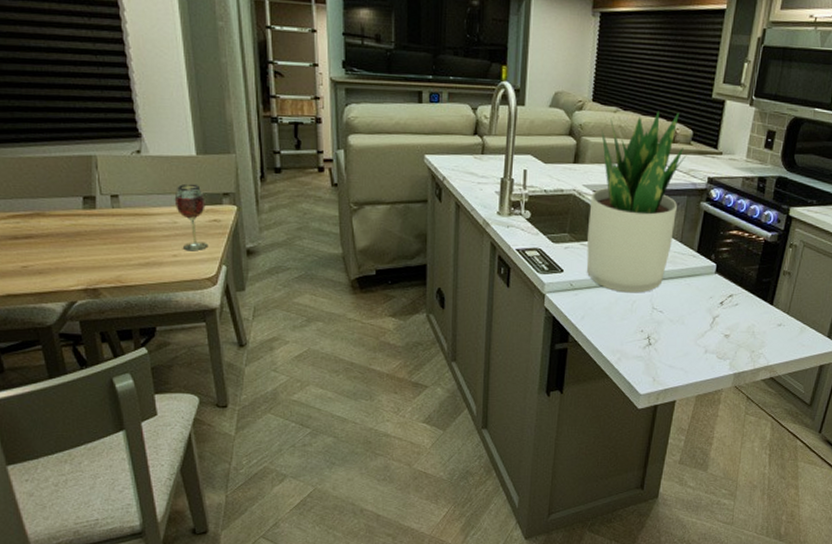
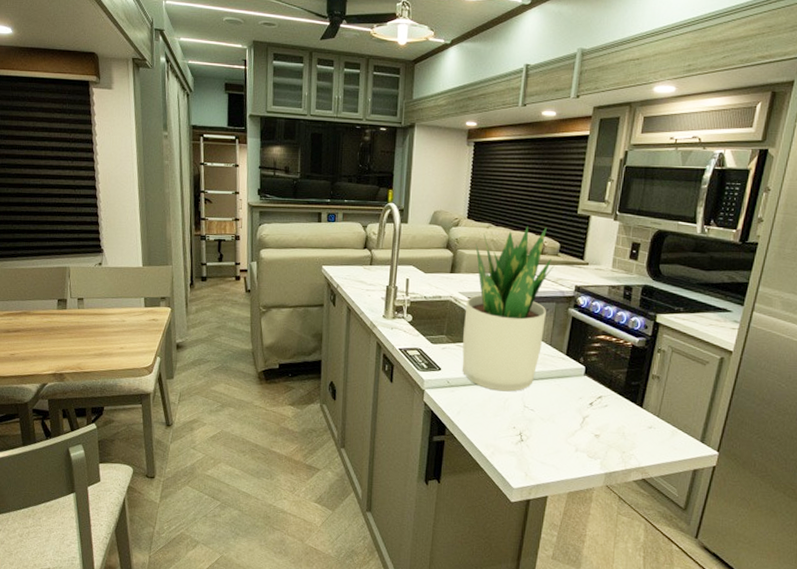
wineglass: present [174,183,209,251] -> none [124,289,148,345]

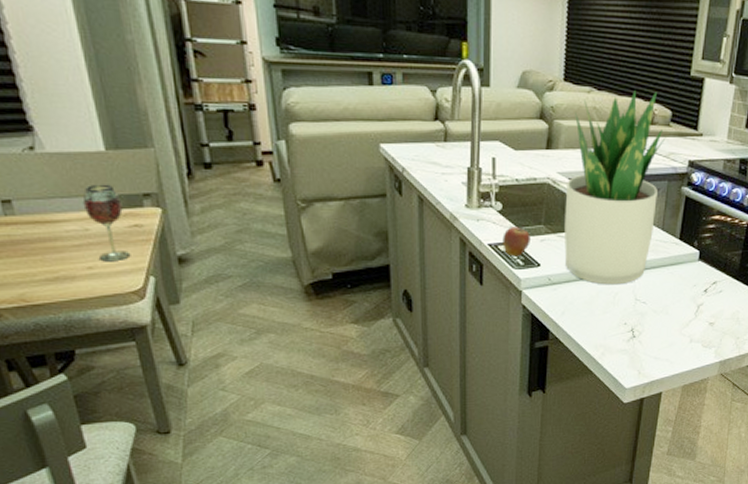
wineglass: none [124,289,148,345] -> present [82,184,131,262]
fruit: none [411,333,434,361] -> present [503,224,530,257]

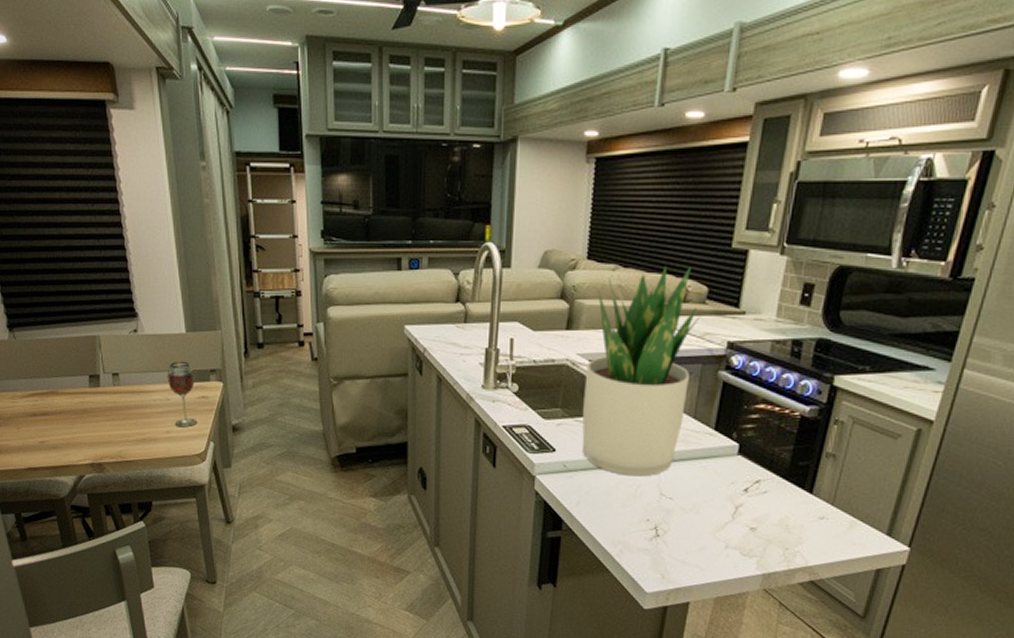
fruit: present [503,224,530,257] -> none [517,406,546,440]

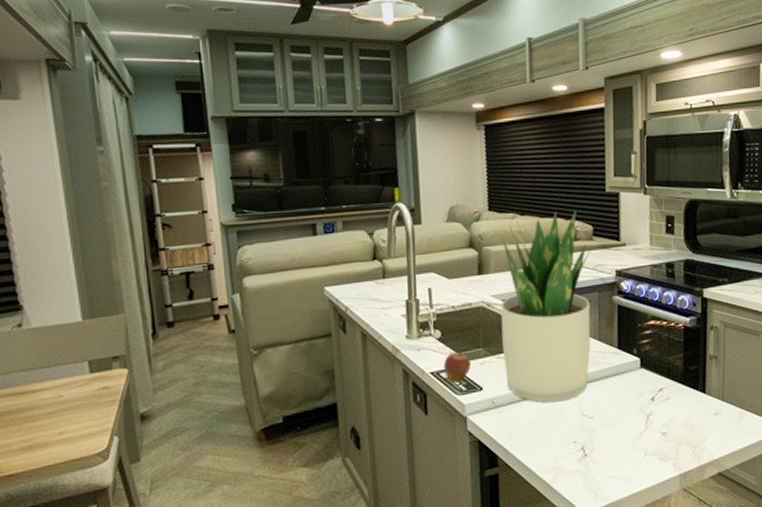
wineglass: present [167,361,198,428] -> none [59,351,98,426]
fruit: none [517,406,546,440] -> present [443,349,471,383]

